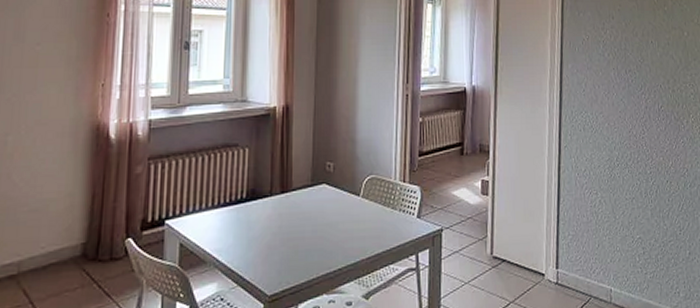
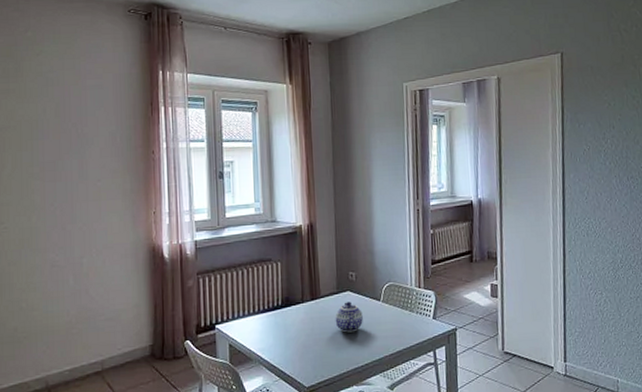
teapot: none [307,196,339,232] -> present [335,301,363,333]

